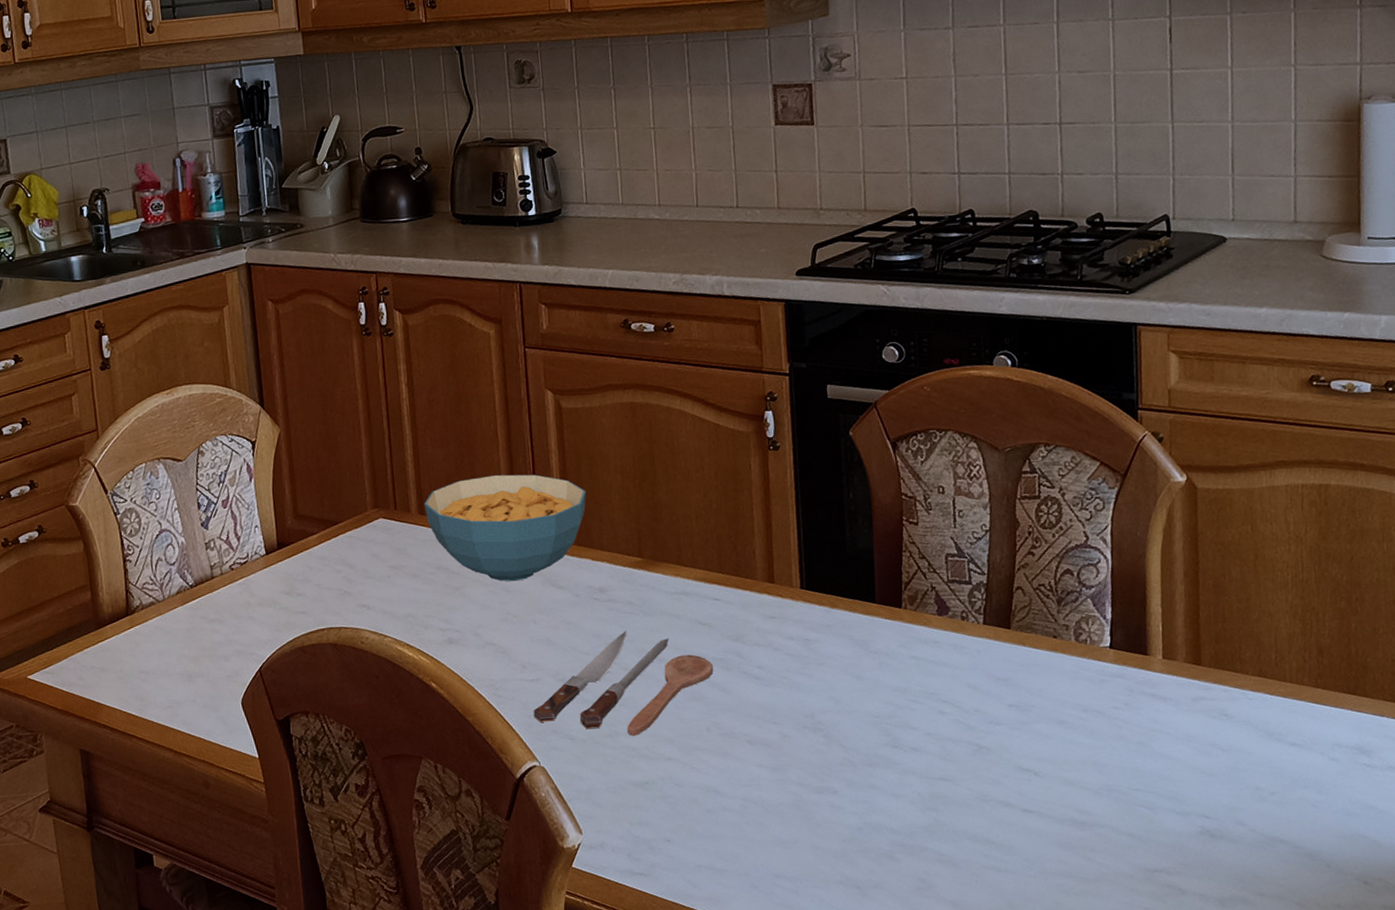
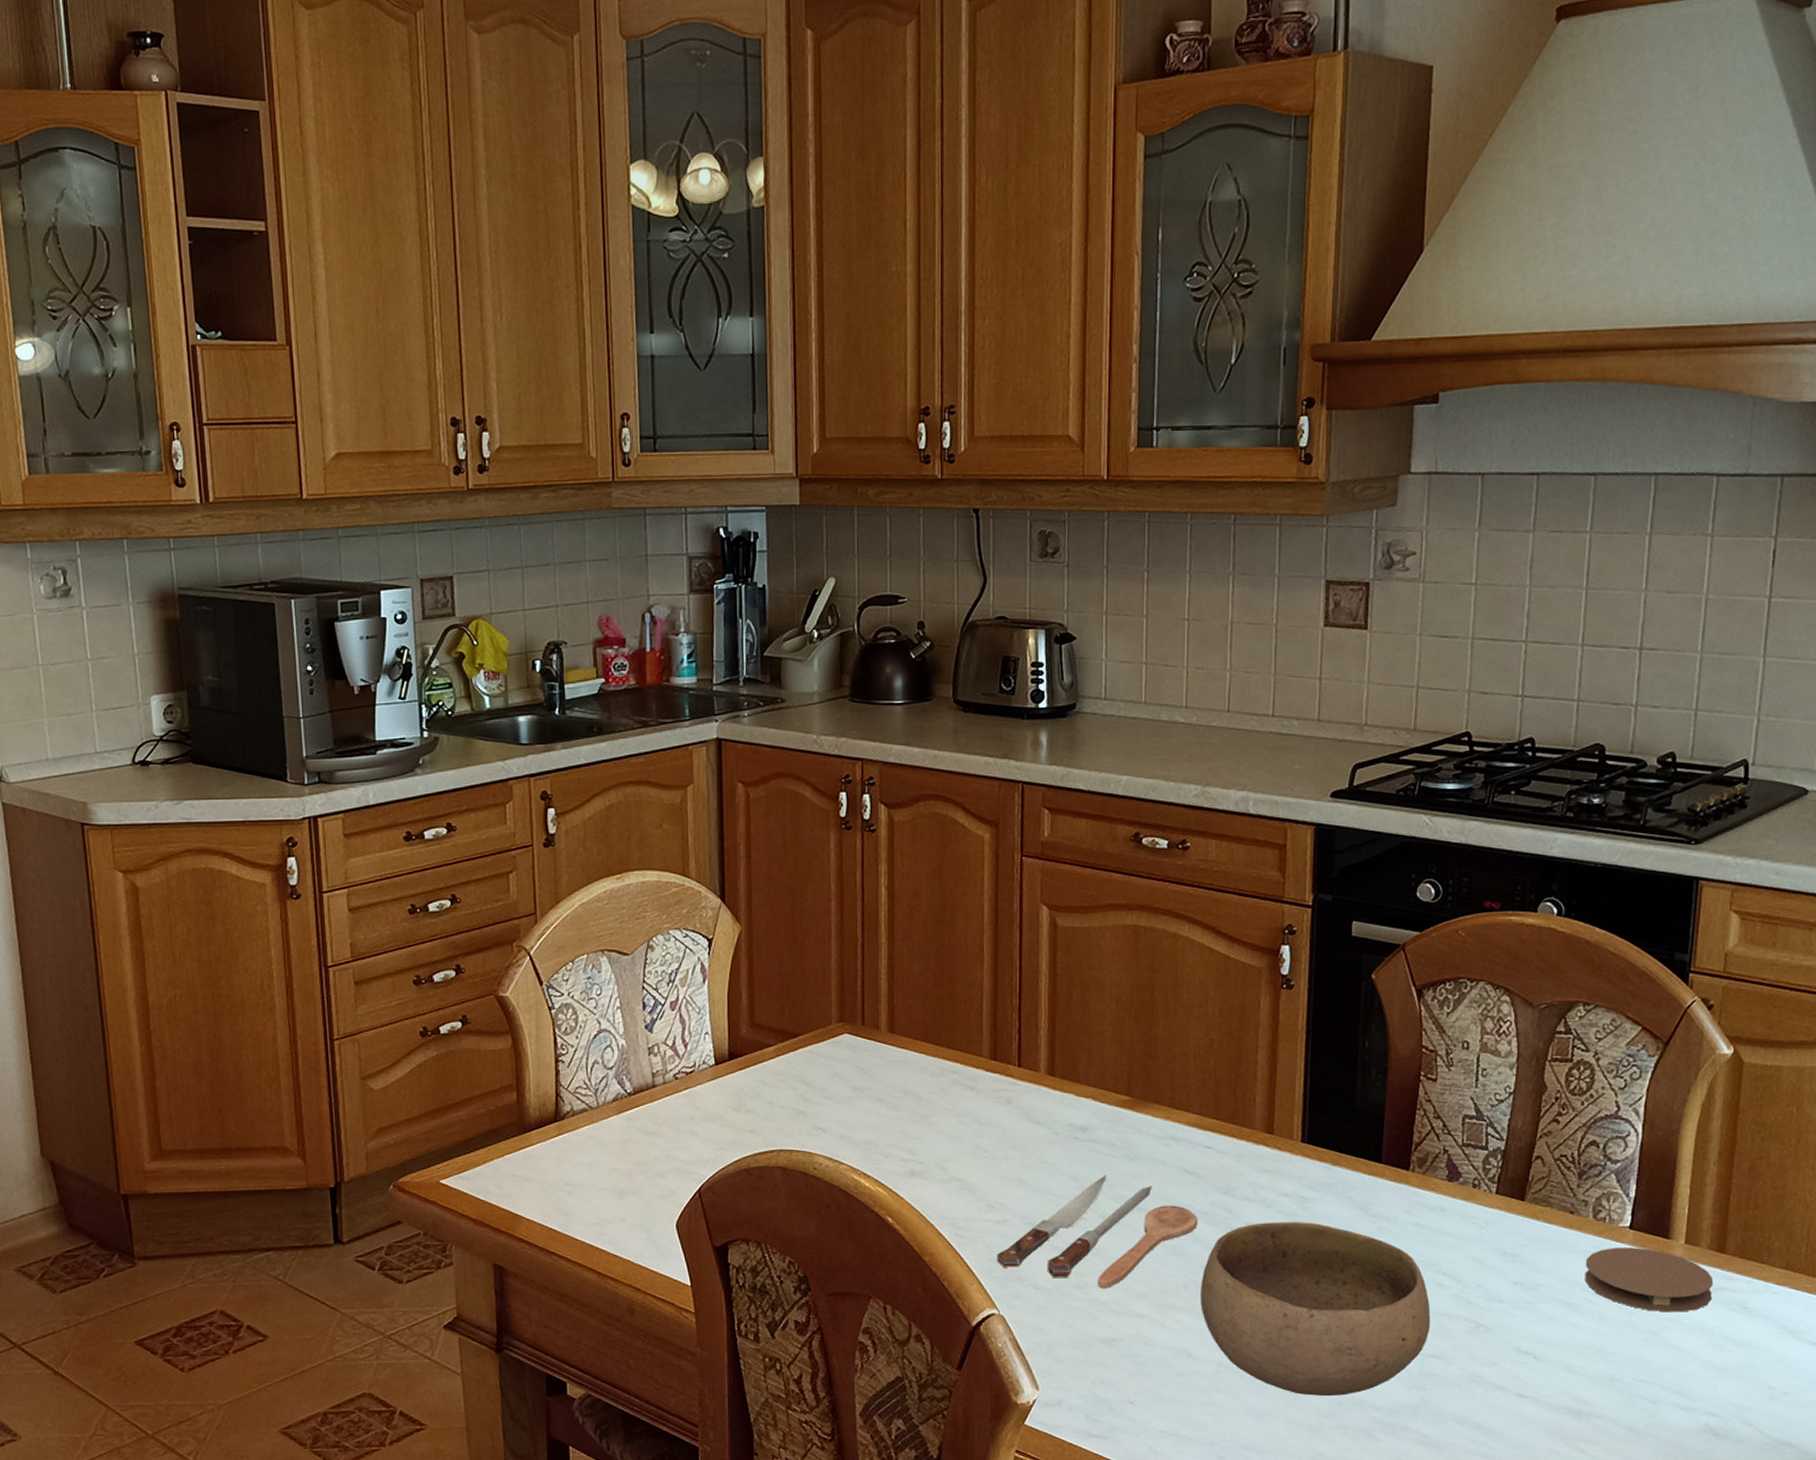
cereal bowl: present [423,474,587,582] -> none [895,994,1077,1113]
bowl: none [721,661,936,824] -> present [1201,1221,1431,1396]
coaster: none [1072,665,1194,724] -> present [1584,1247,1714,1312]

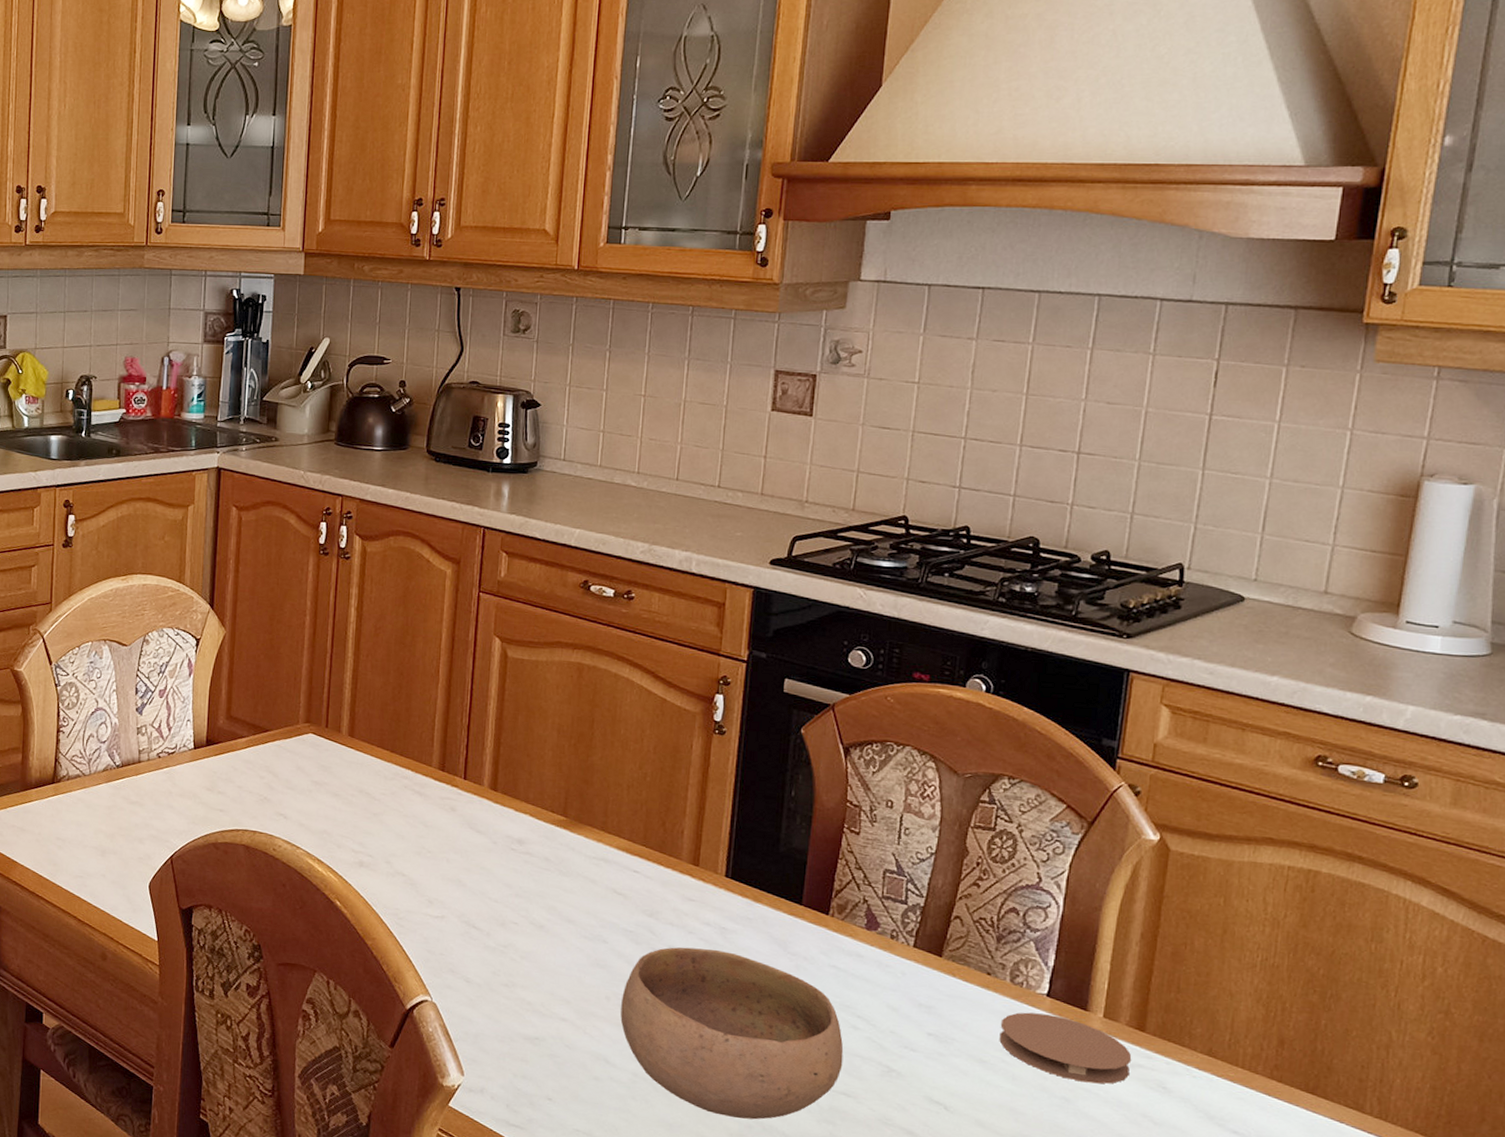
spoon: present [997,1173,1198,1289] -> none [433,884,623,991]

